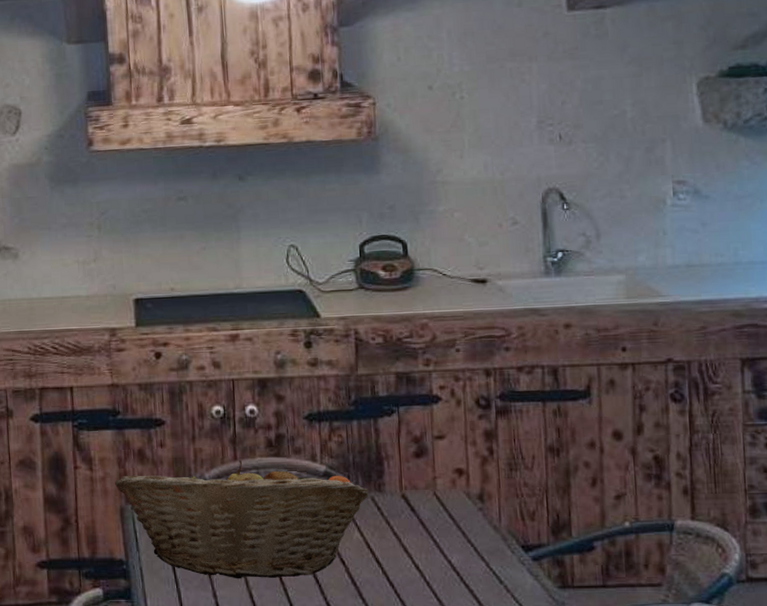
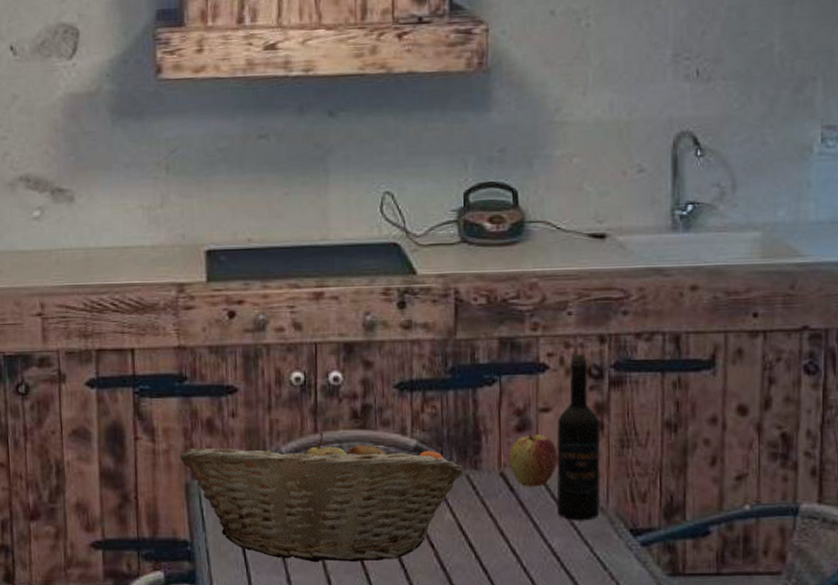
apple: none [408,459,454,508] -> present [508,434,558,487]
wine bottle: none [451,386,494,539] -> present [557,353,600,521]

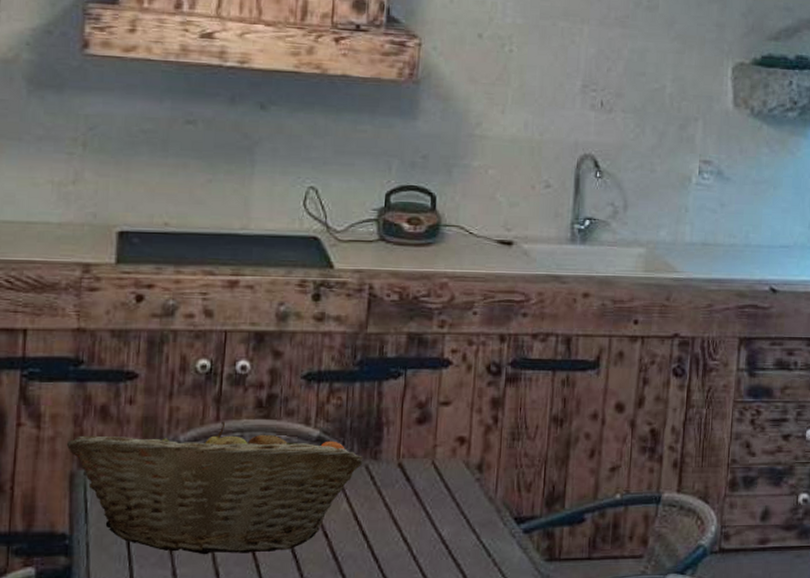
apple: present [508,434,558,487] -> none [407,426,454,477]
wine bottle: present [557,353,600,521] -> none [449,351,494,510]

